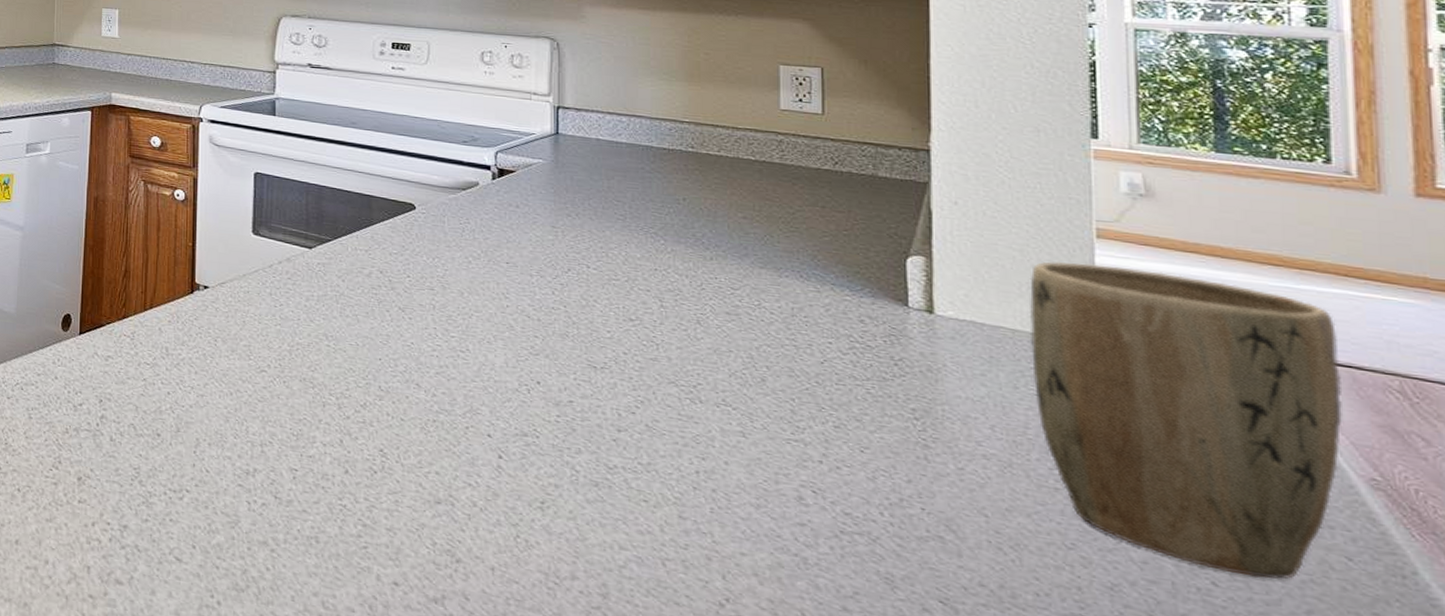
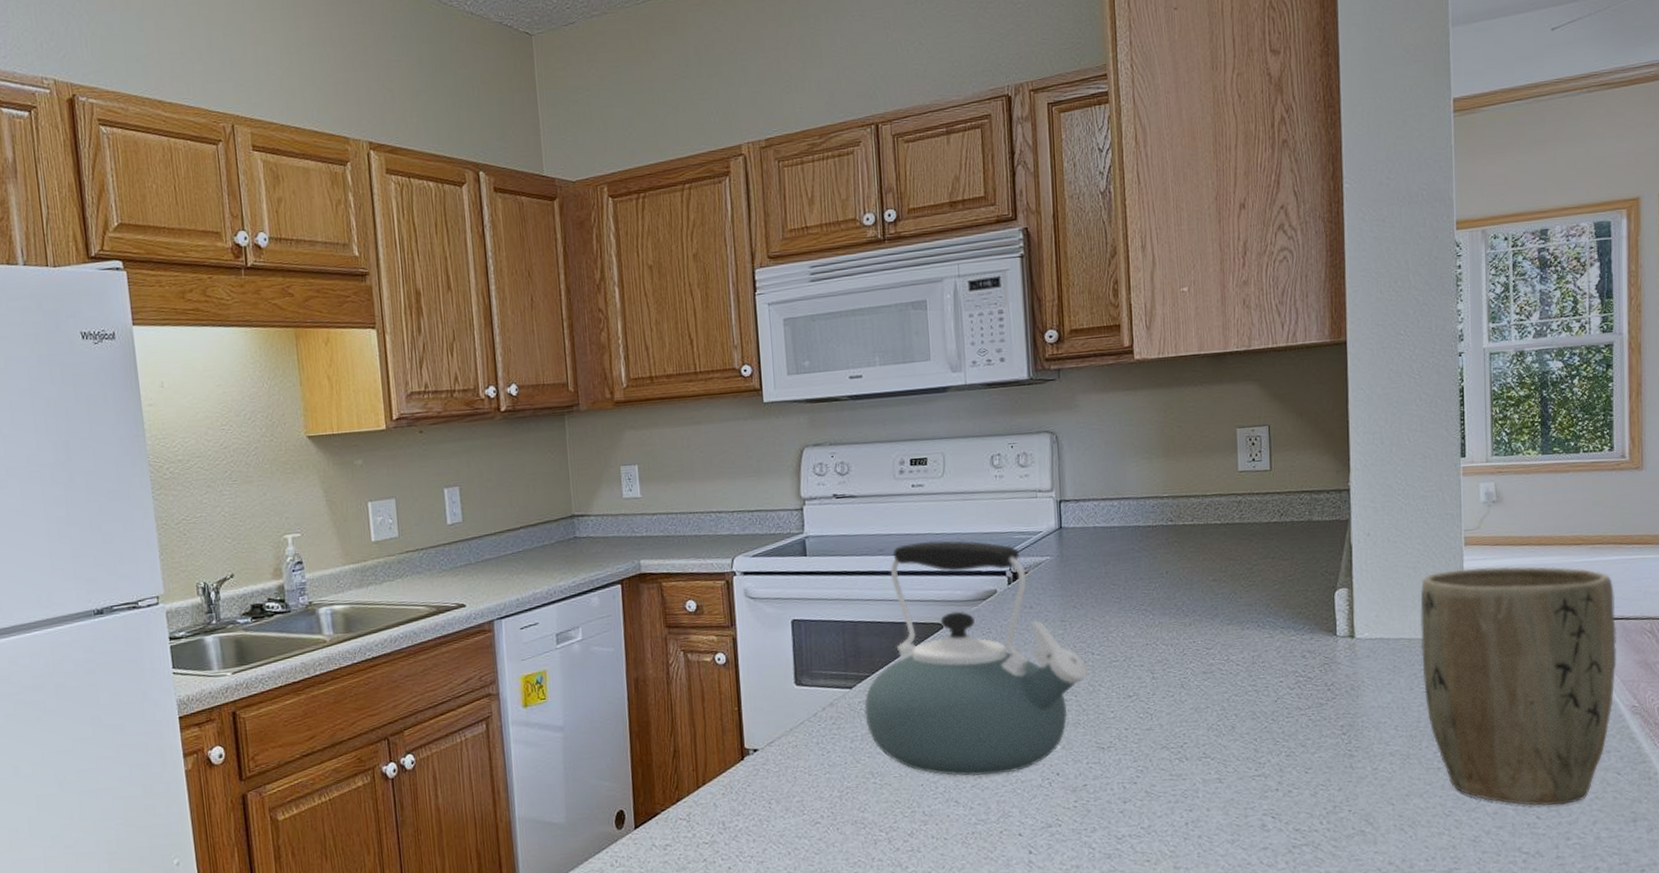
kettle: none [323,122,581,370] -> present [864,540,1088,776]

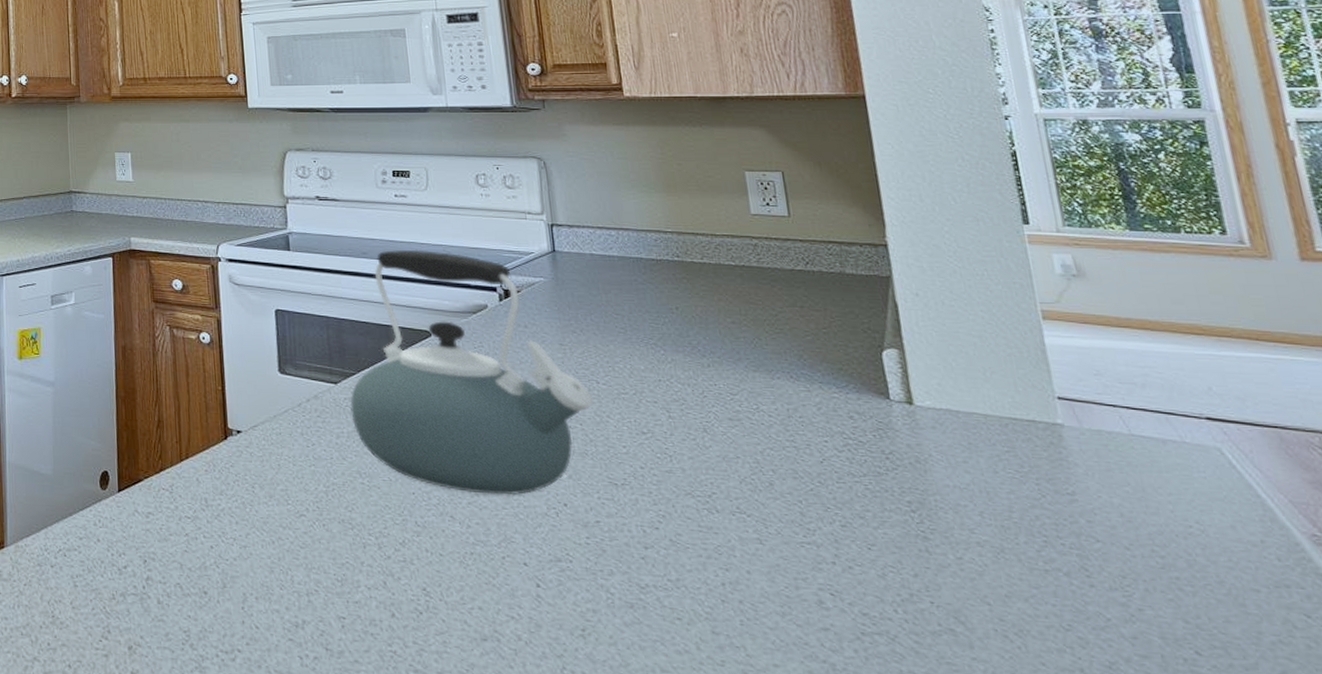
plant pot: present [1420,566,1617,806] -> none [991,344,1283,643]

